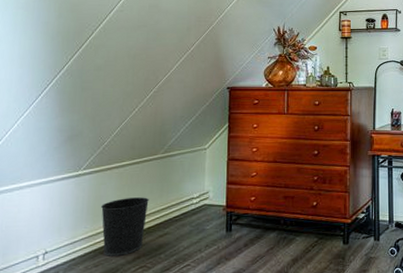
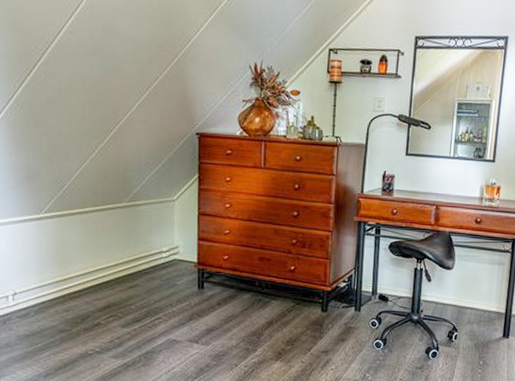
wastebasket: present [101,197,149,256] -> none [67,246,116,303]

